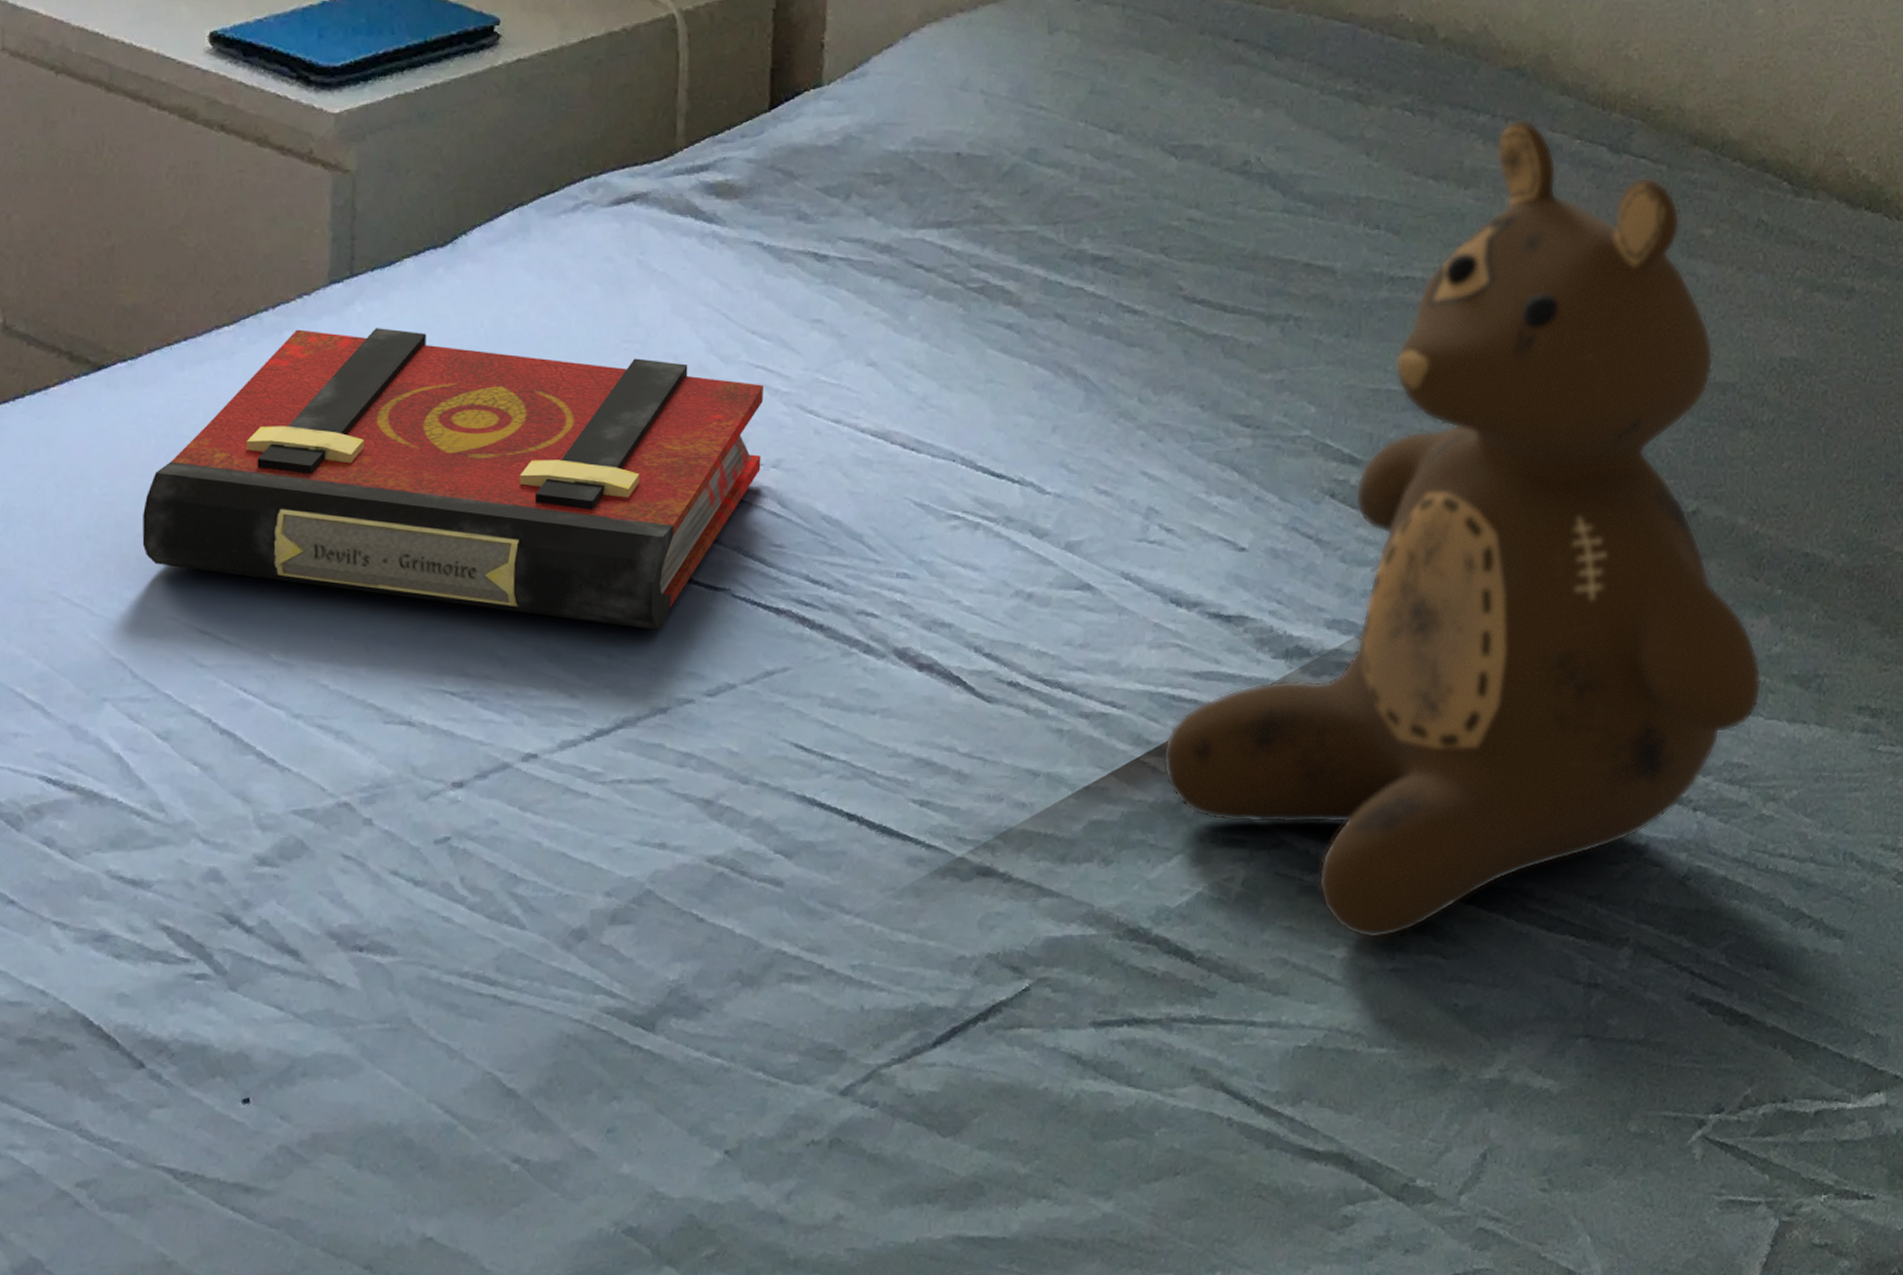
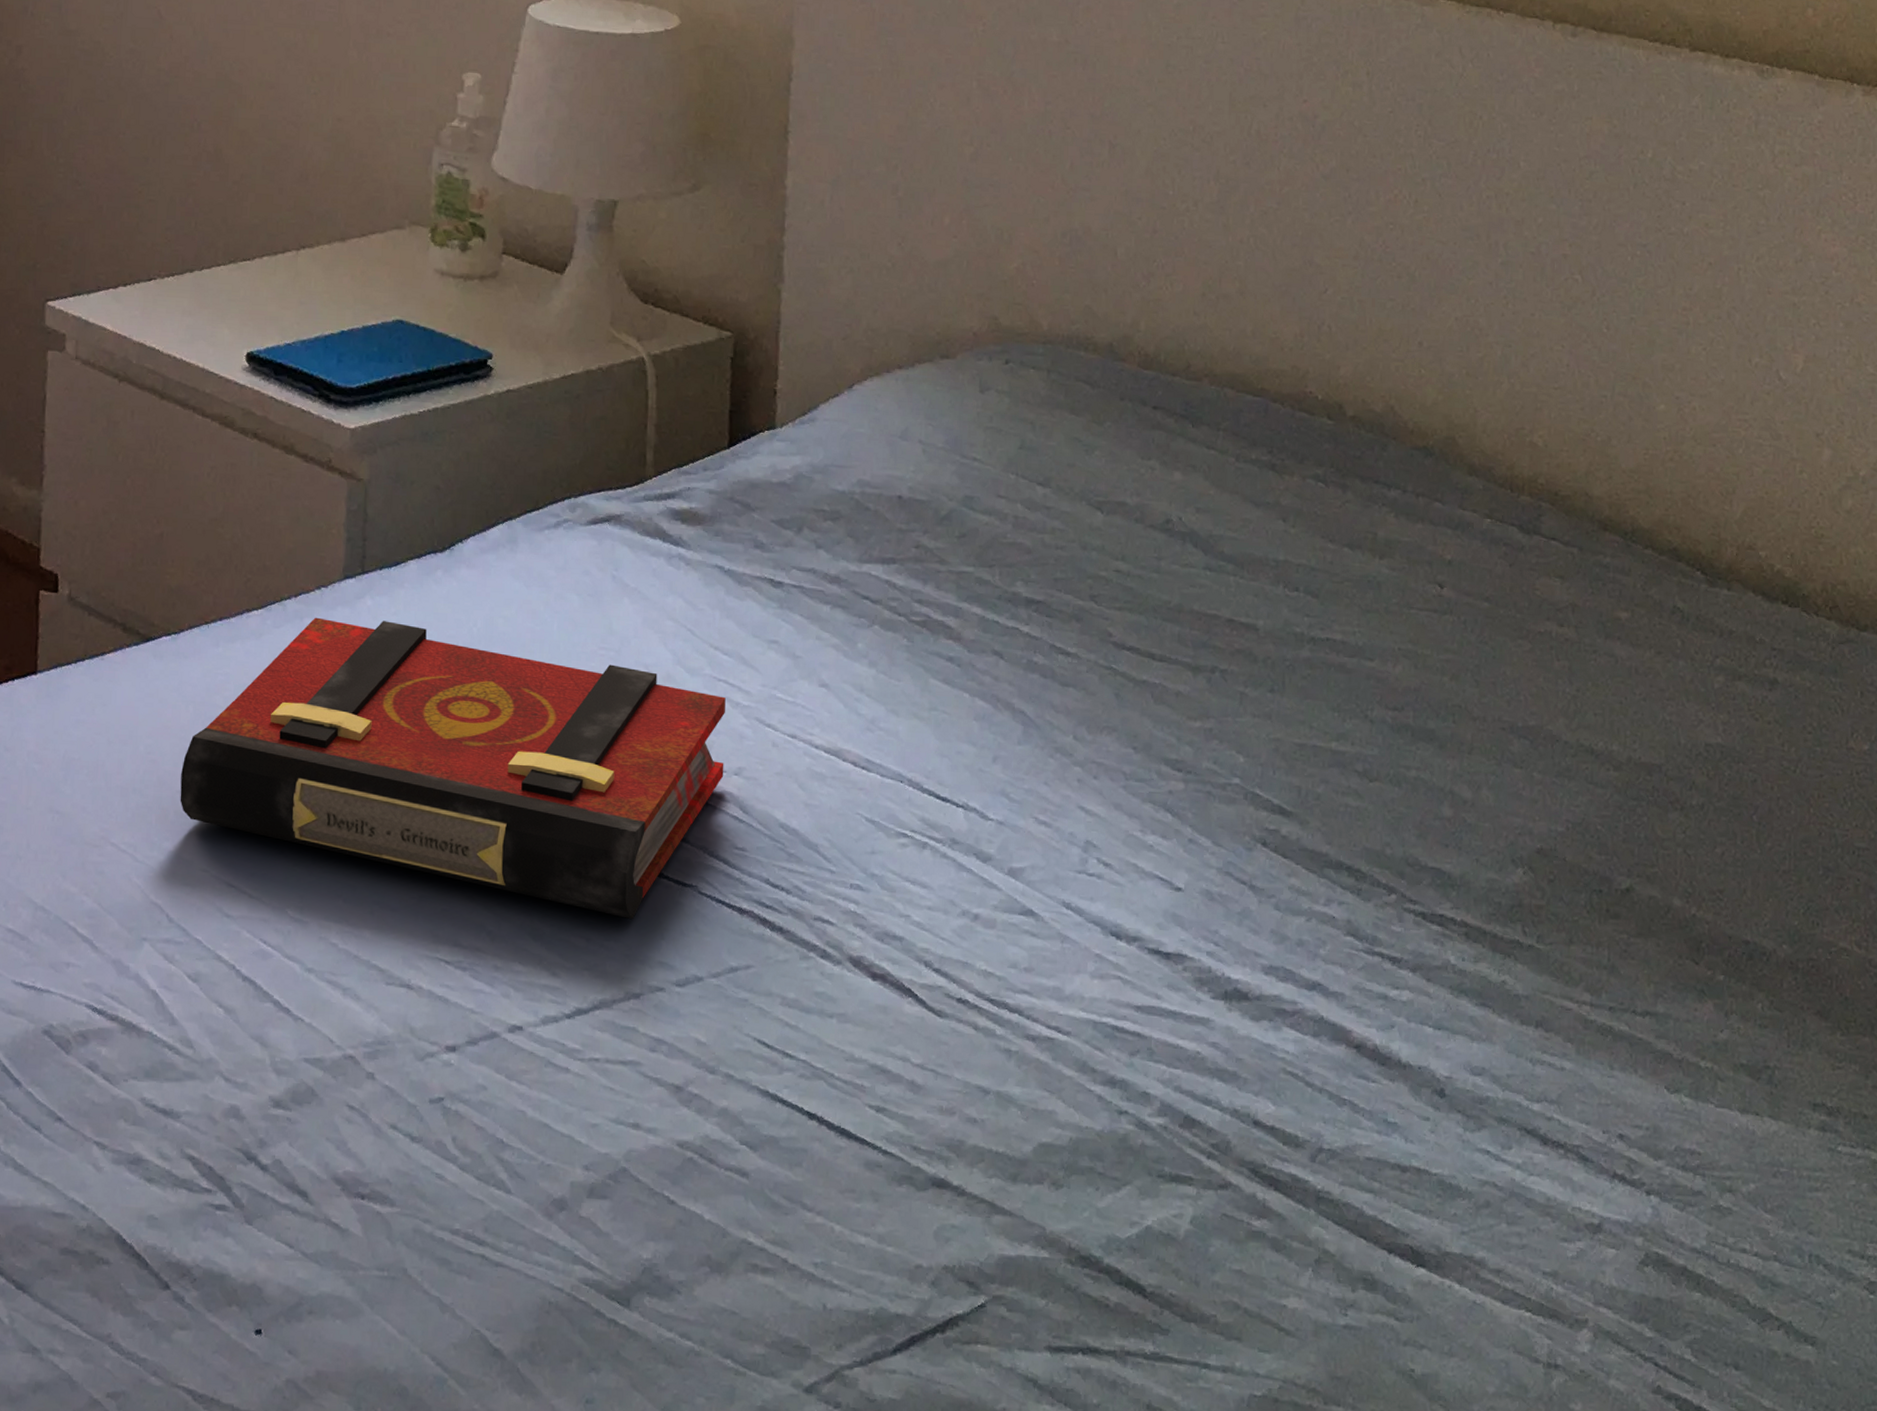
teddy bear: present [1162,118,1762,939] -> none [1108,495,1710,1293]

